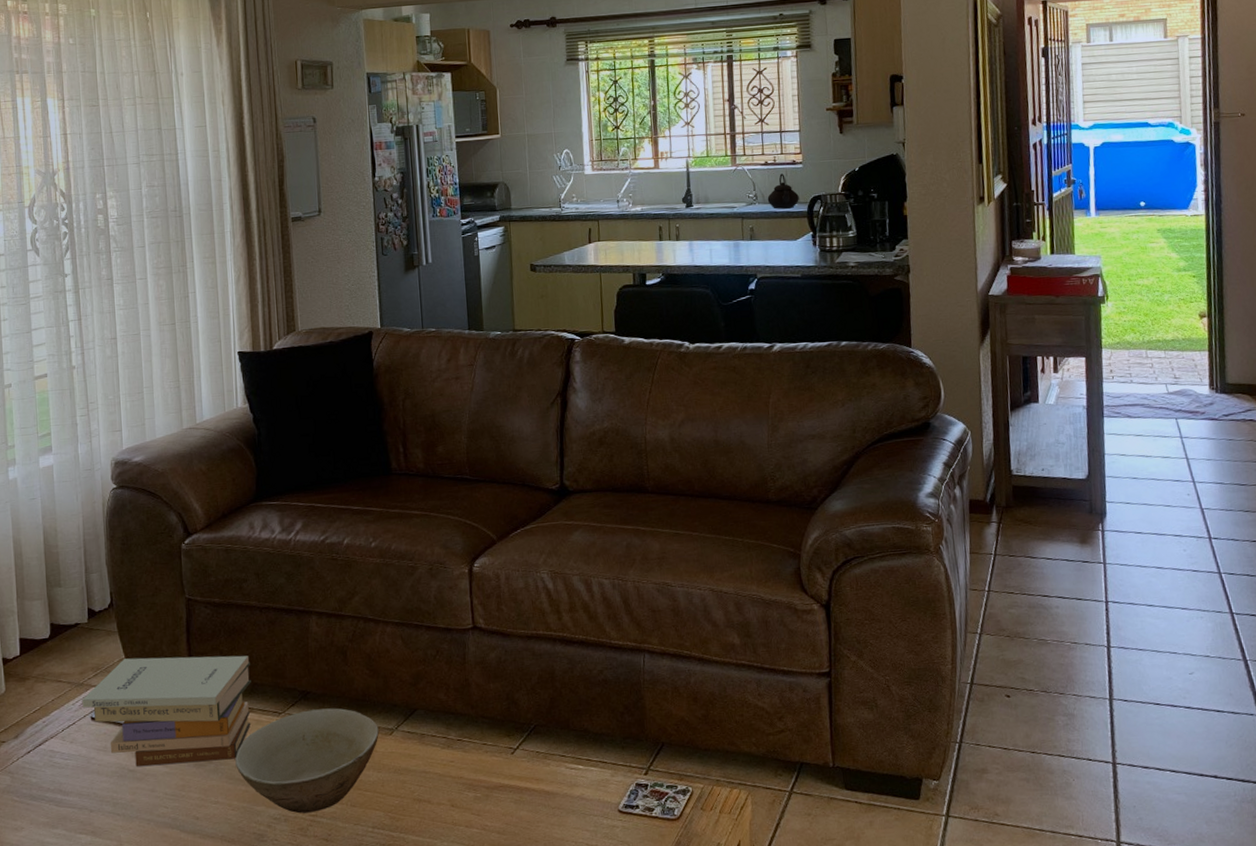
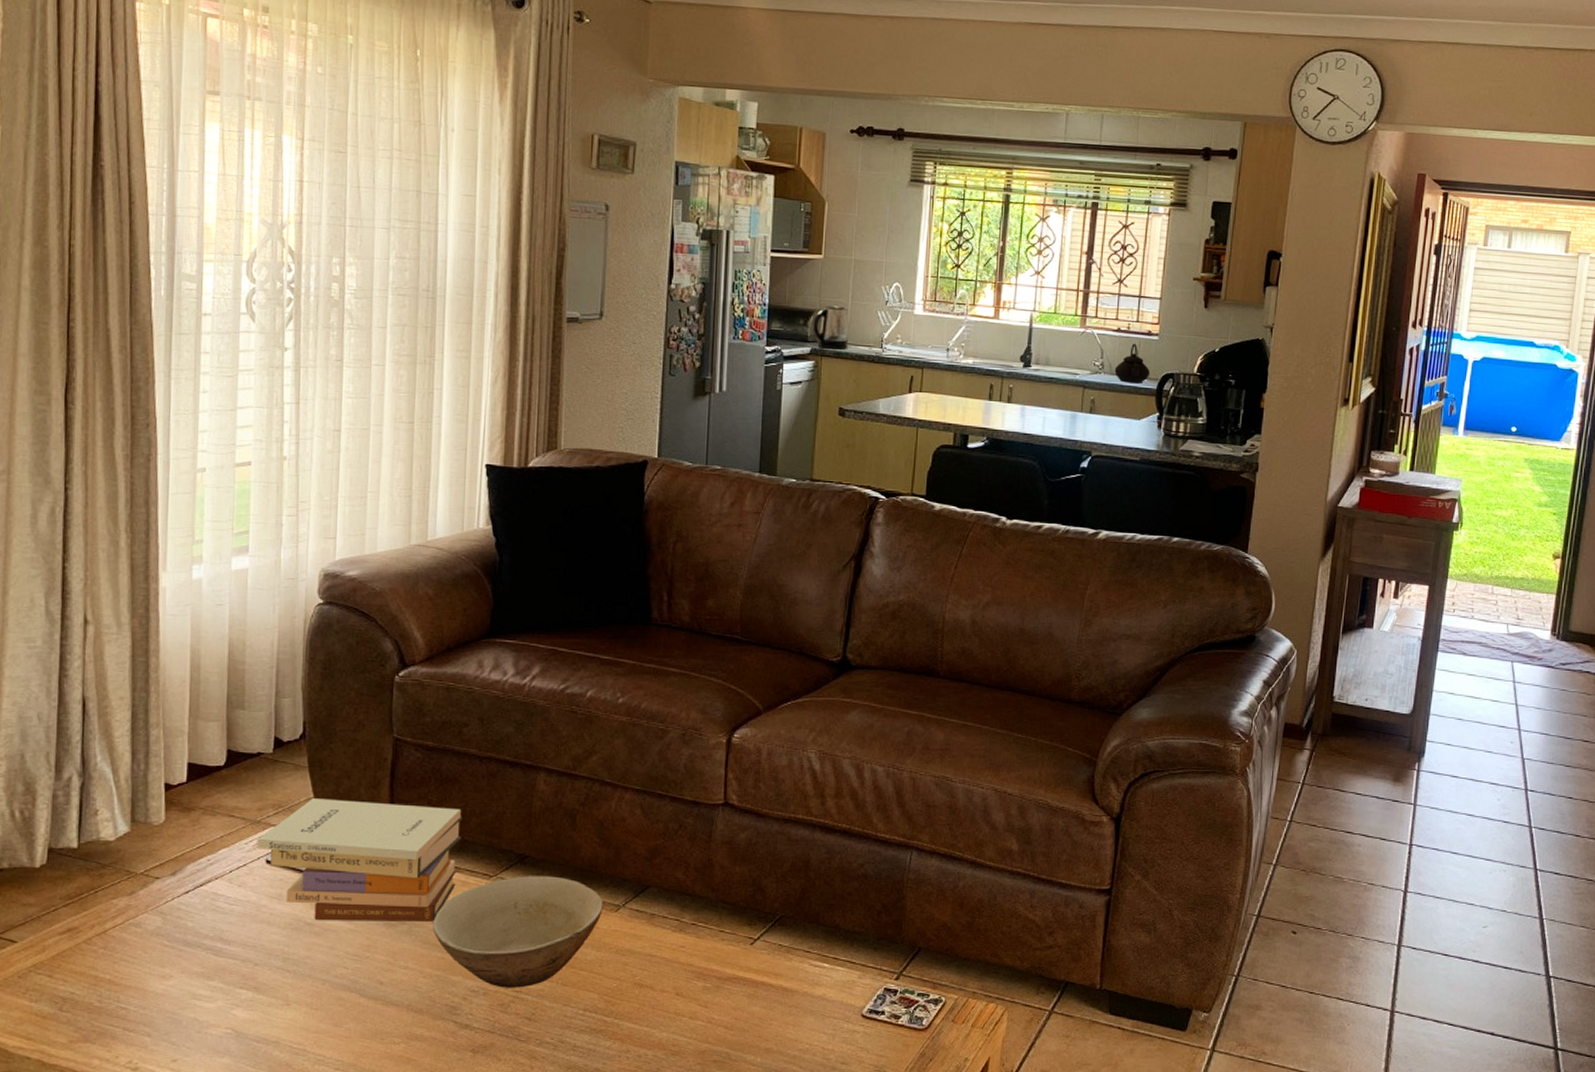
kettle: none [498,175,531,215] -> present [812,304,849,351]

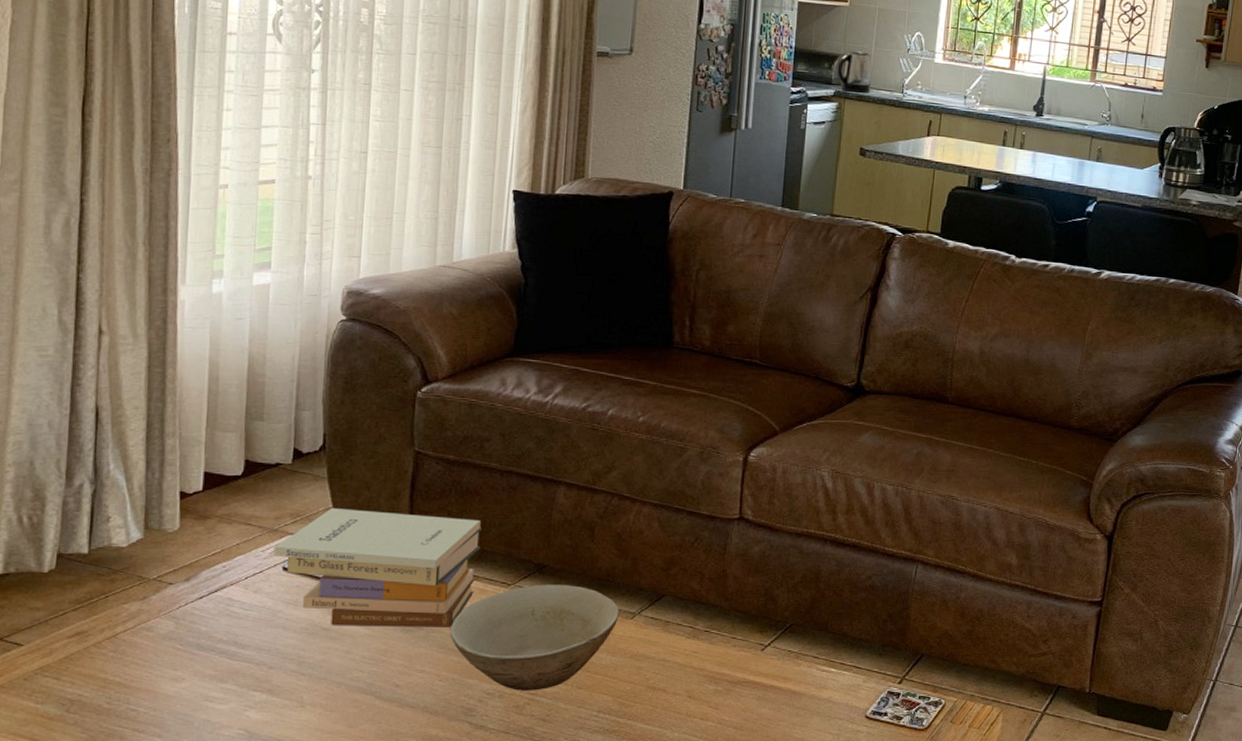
teapot: present [1114,343,1150,383] -> none [1121,98,1153,136]

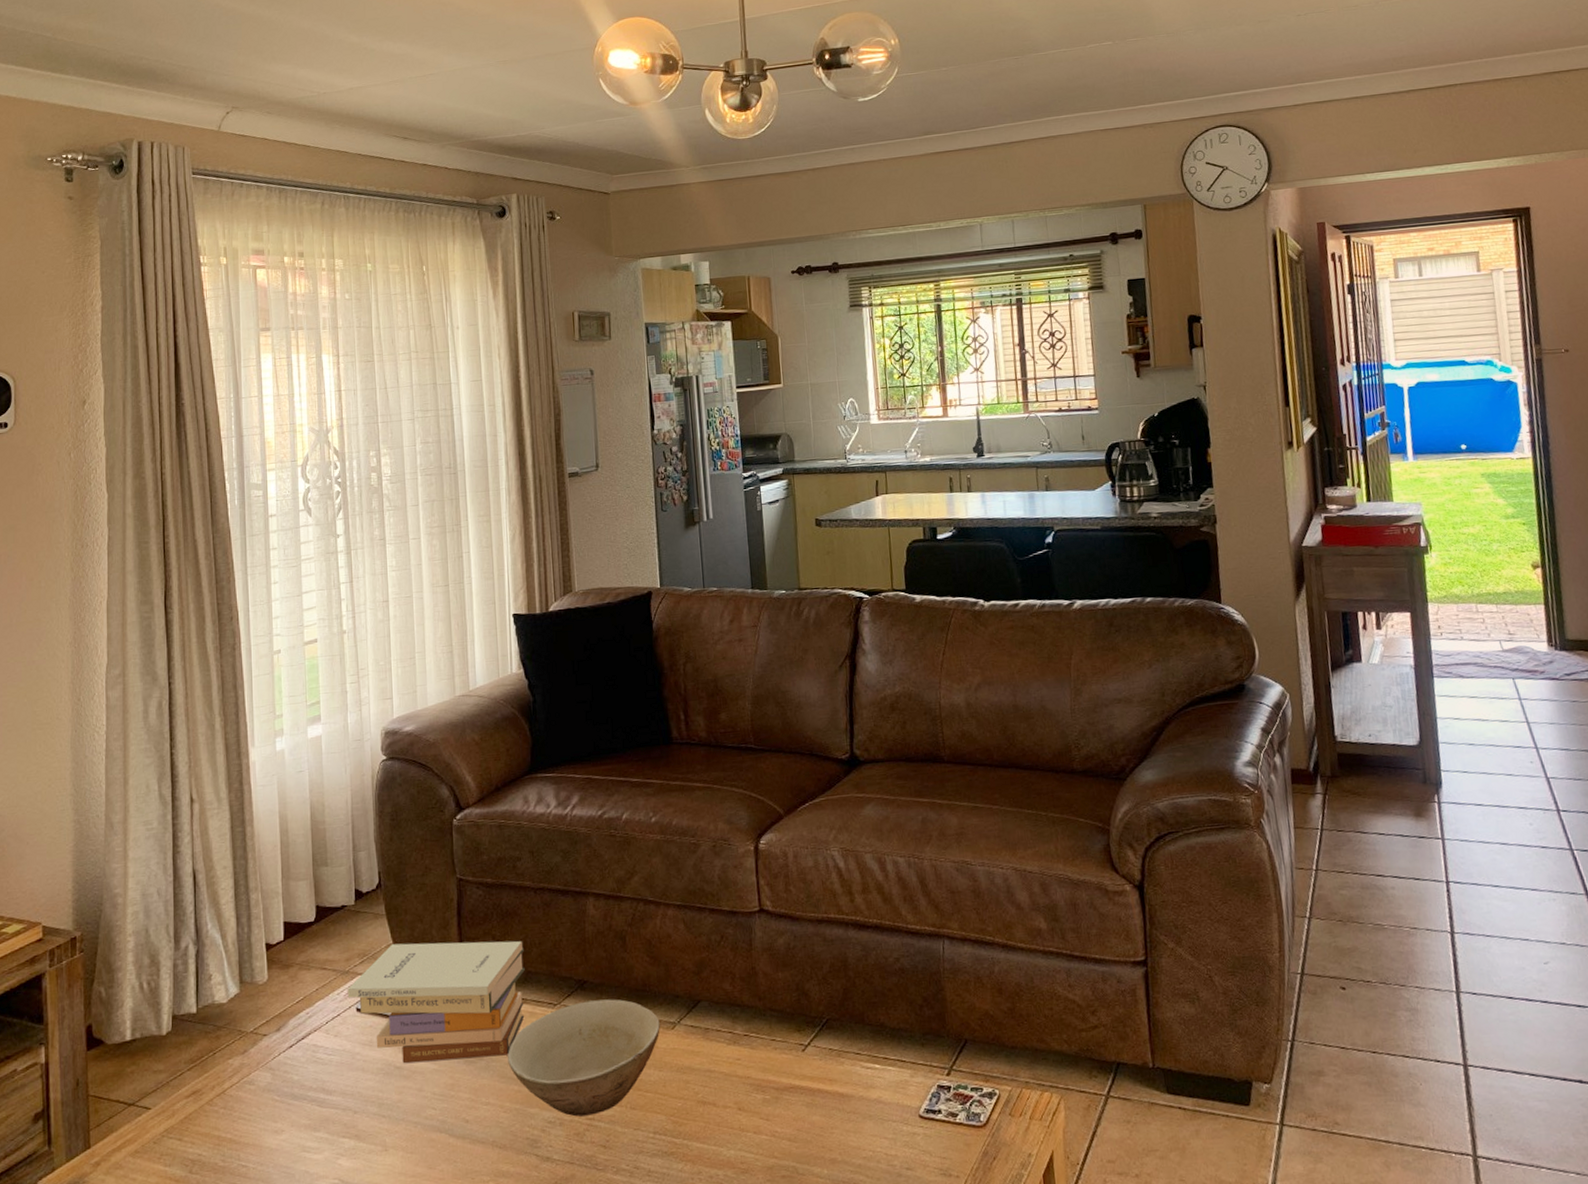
kettle: present [837,50,871,94] -> none [781,426,816,468]

